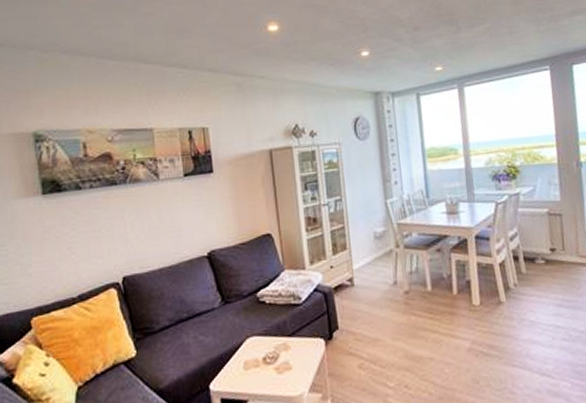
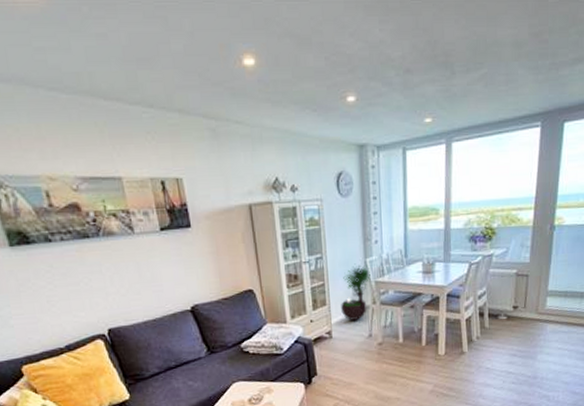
potted tree: none [362,205,392,266] -> present [341,263,370,320]

